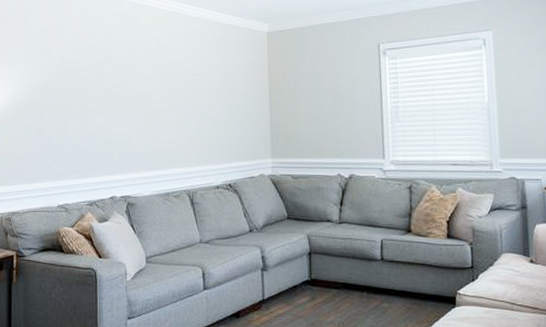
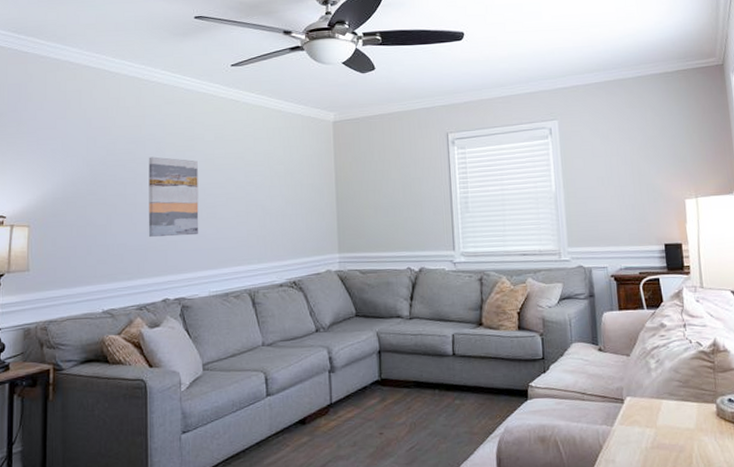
wall art: none [97,65,143,139] -> present [148,156,199,237]

